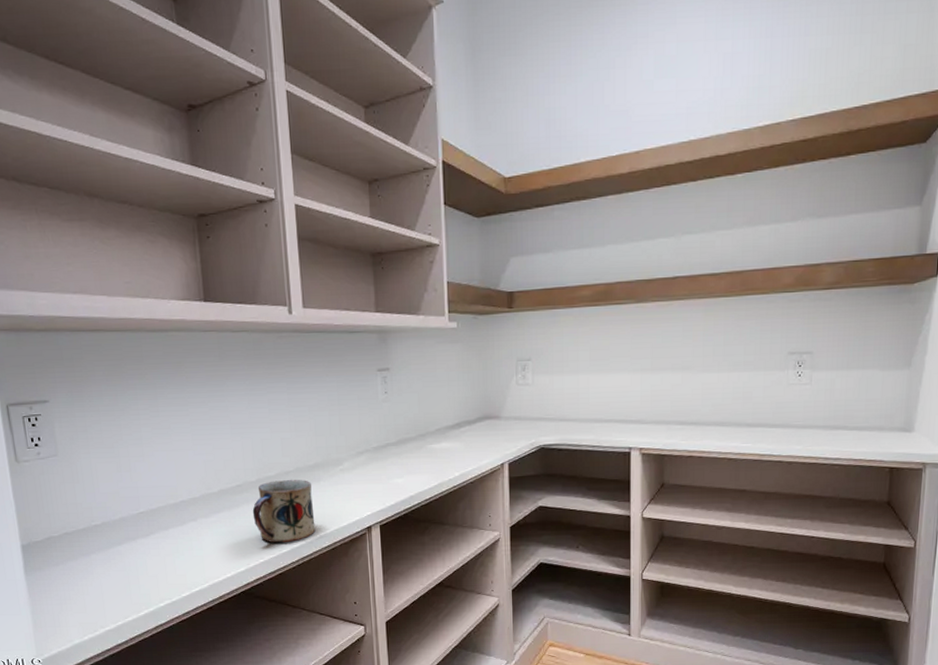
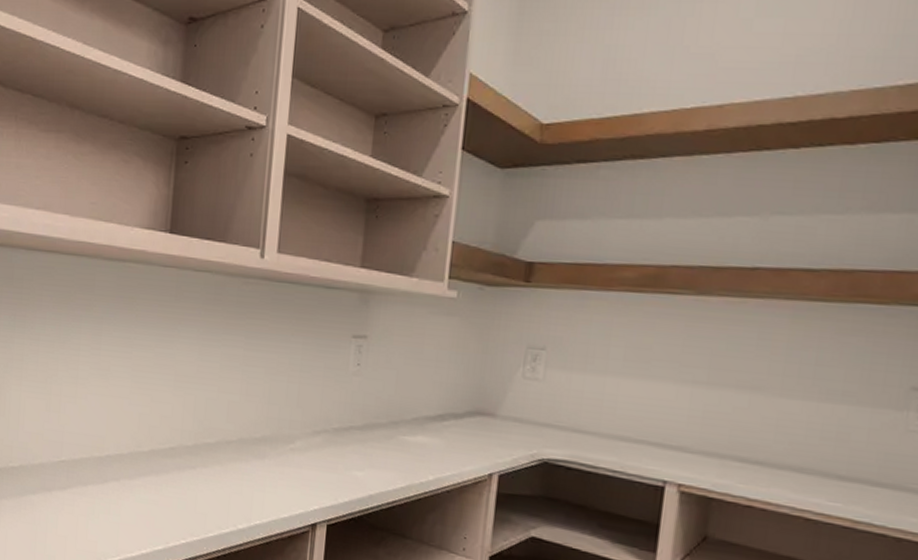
mug: present [252,479,316,543] -> none [182,449,255,526]

